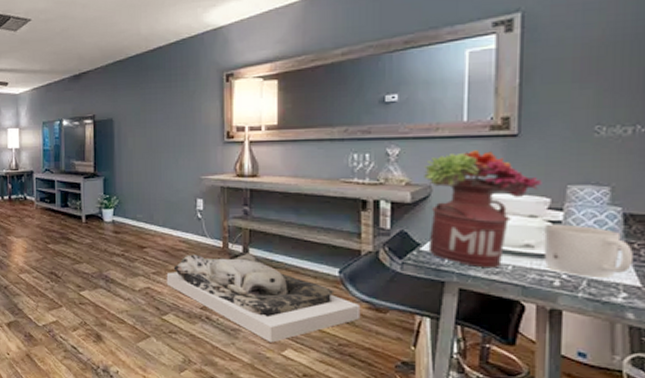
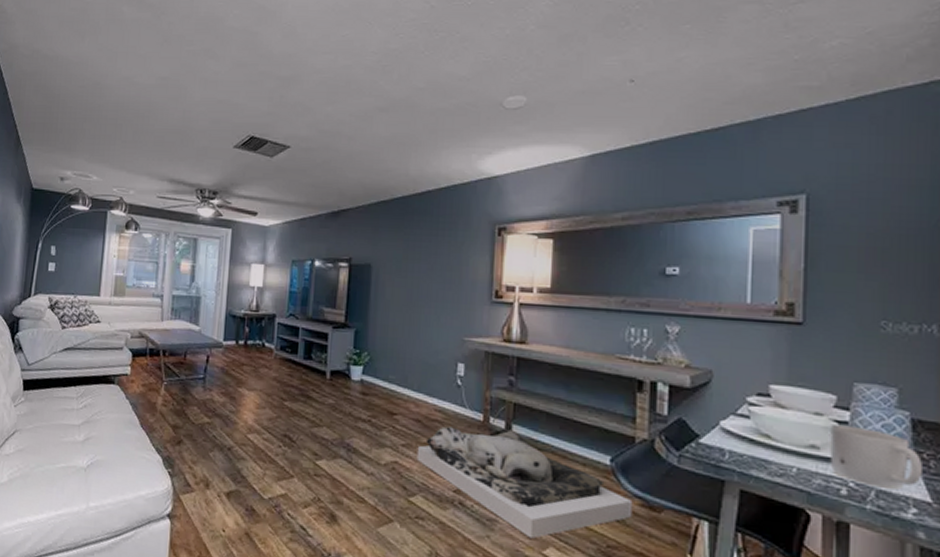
flower arrangement: present [424,150,542,267] -> none [705,335,828,469]

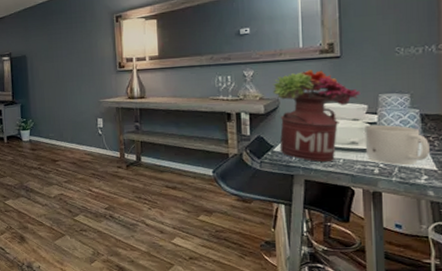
dog bed: present [416,426,633,539] -> none [75,160,231,233]
flower arrangement: none [705,335,828,469] -> present [273,70,361,162]

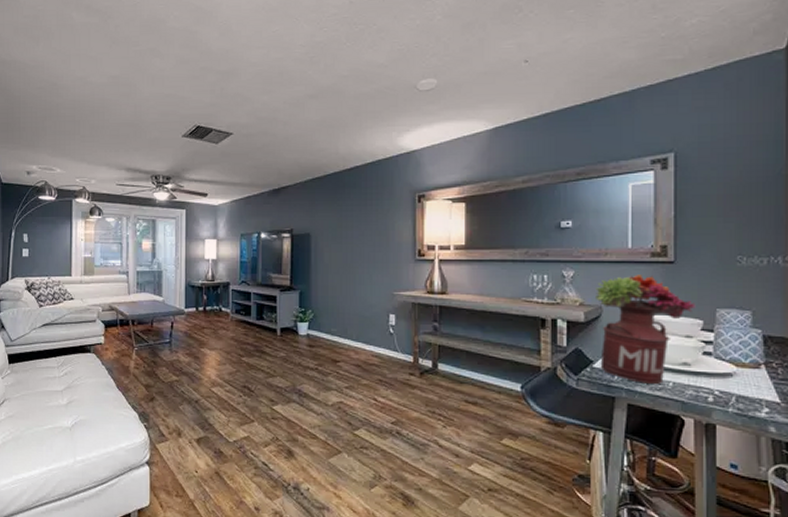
mug: present [364,124,429,166] -> none [699,344,772,395]

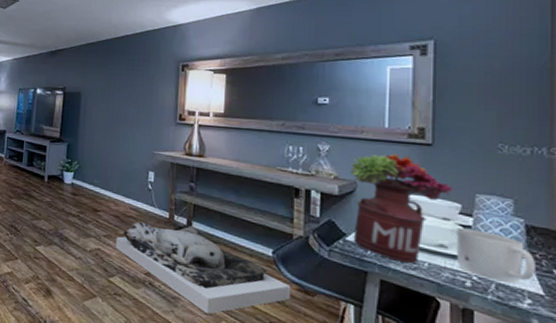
dog bed: none [358,368,541,457] -> present [115,222,291,314]
mug: none [699,344,772,395] -> present [456,227,535,285]

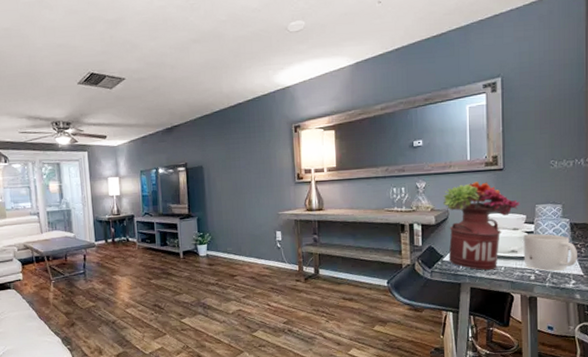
dog bed: present [115,222,291,314] -> none [254,273,404,345]

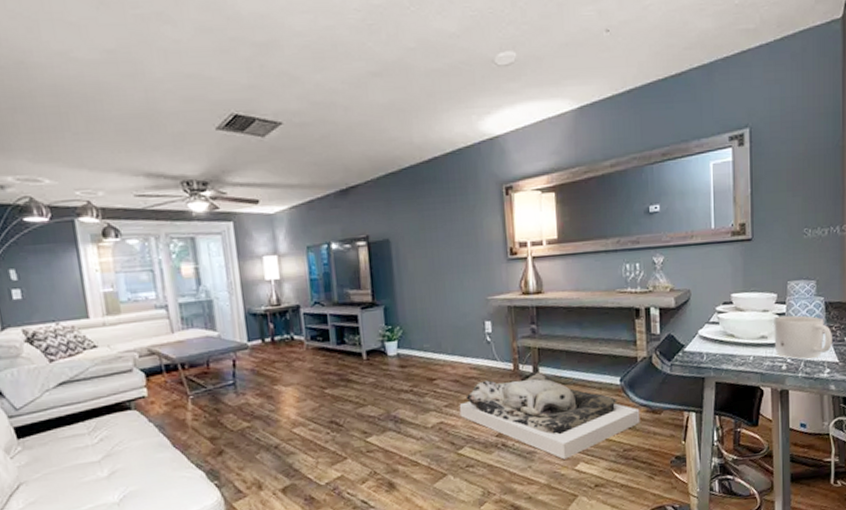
dog bed: none [254,273,404,345] -> present [459,372,640,460]
flower arrangement: present [443,181,520,270] -> none [684,254,771,361]

